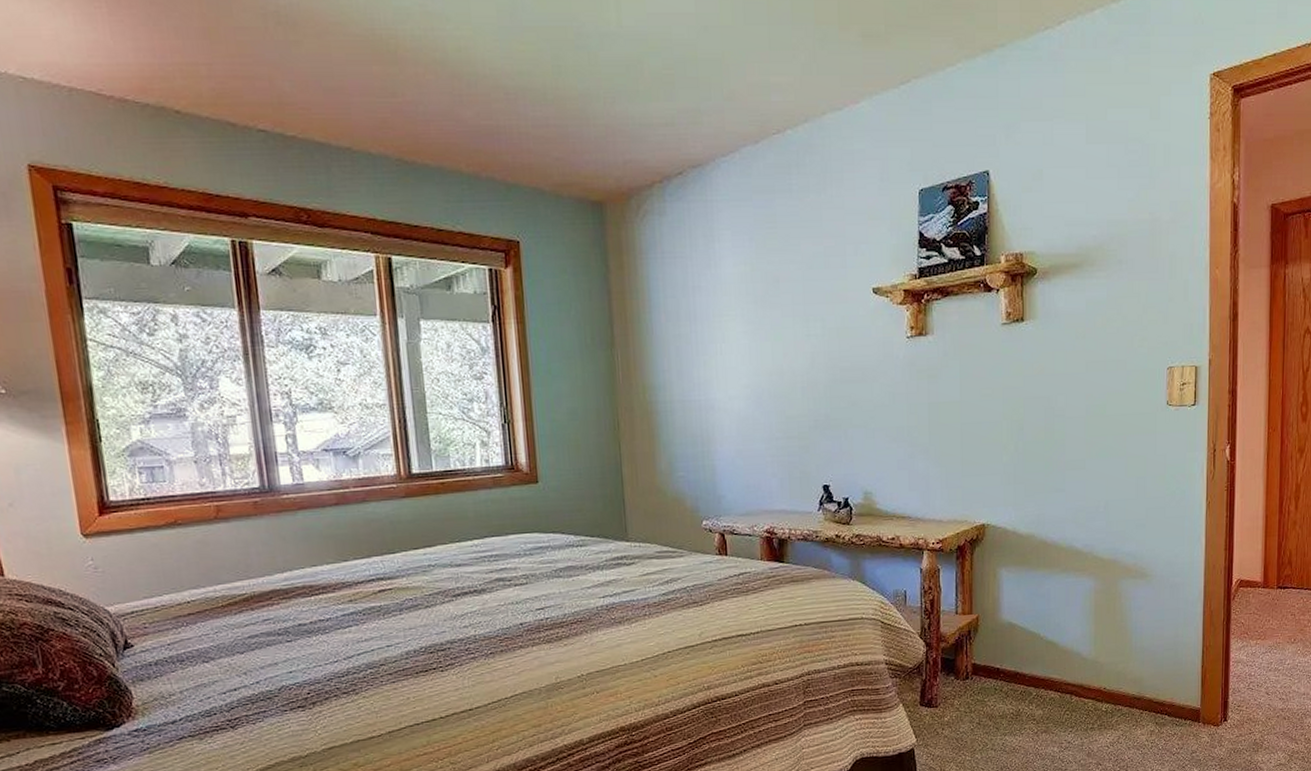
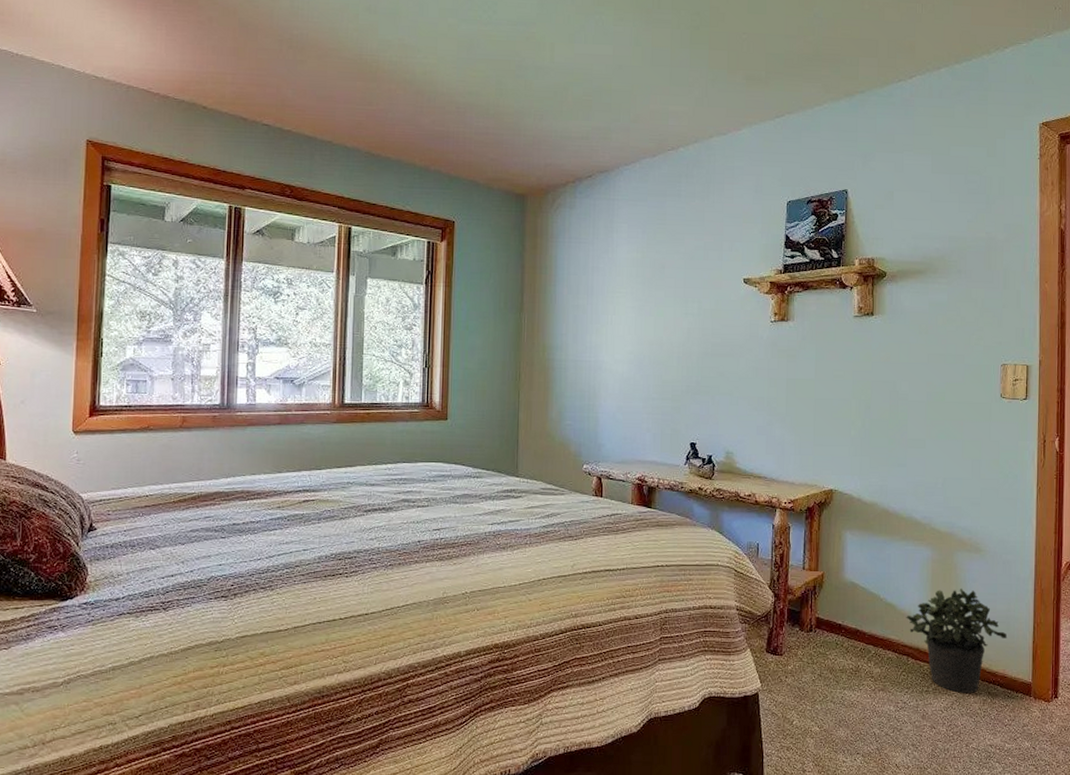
potted plant: none [1068,617,1176,727] -> present [906,588,1008,693]

